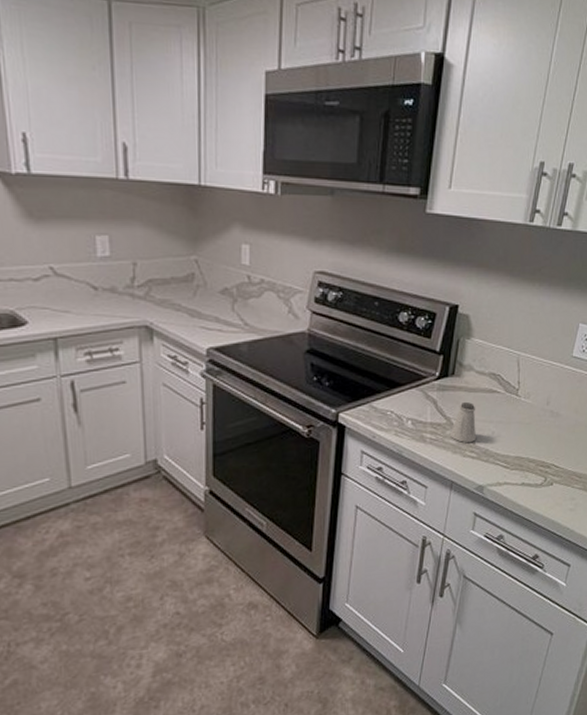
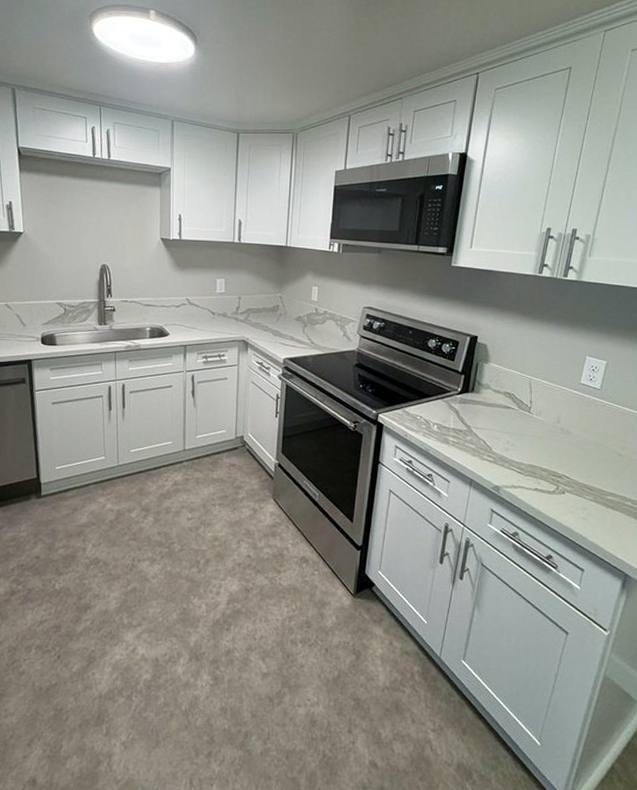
saltshaker: present [451,401,476,442] -> none [470,414,493,448]

